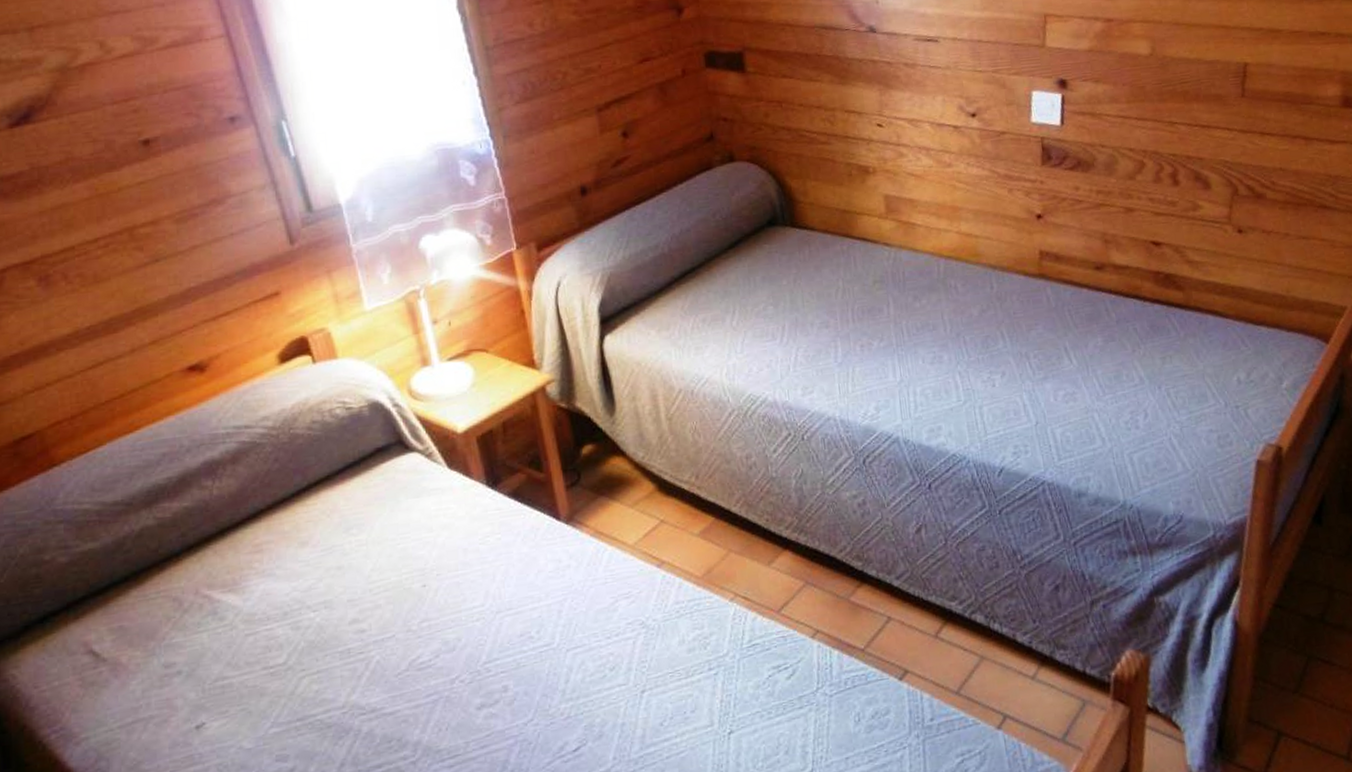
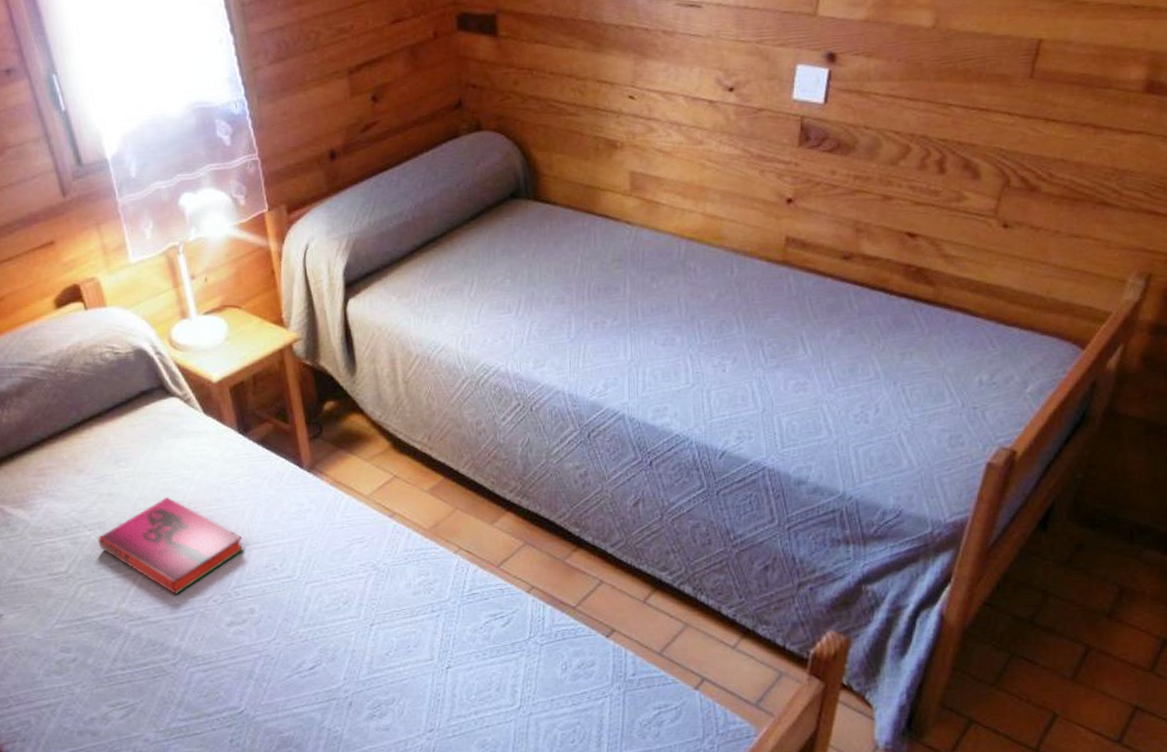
hardback book: none [324,565,496,679] -> present [98,497,245,596]

